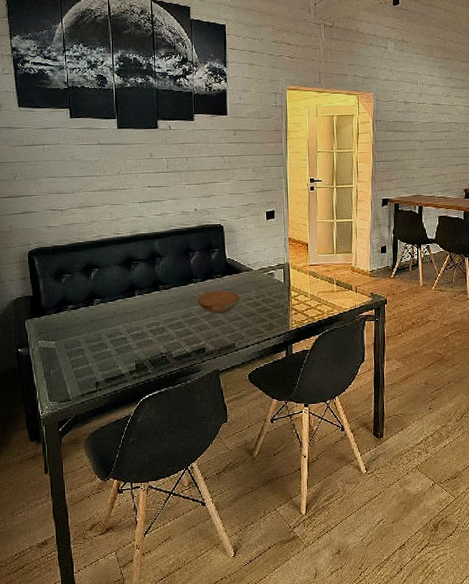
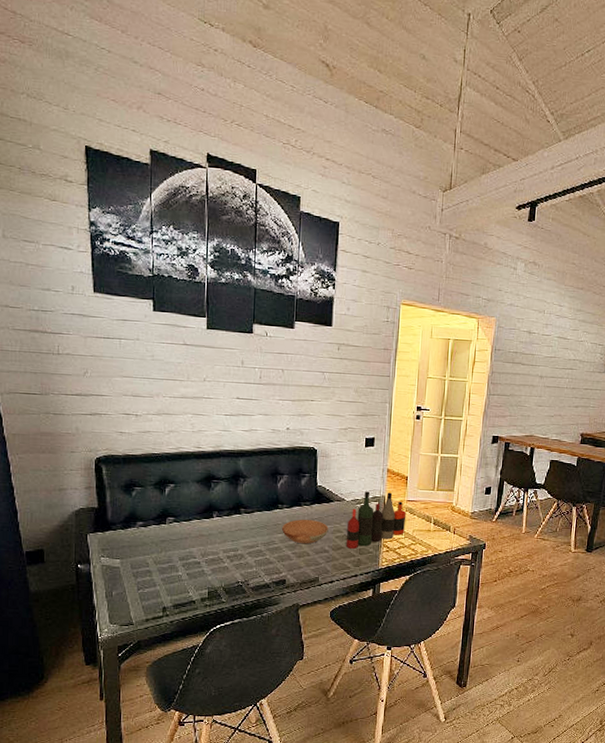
bottle collection: none [257,259,311,314] -> present [346,491,407,549]

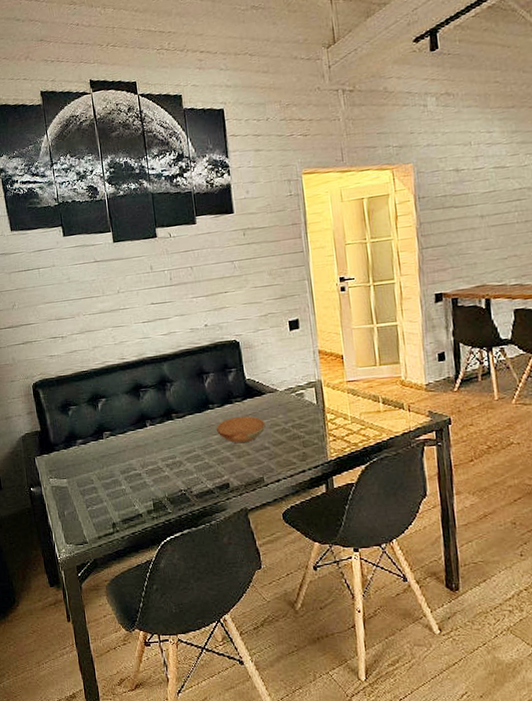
bottle collection: present [346,491,407,549] -> none [285,375,350,442]

